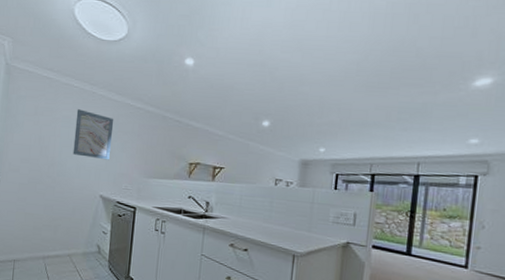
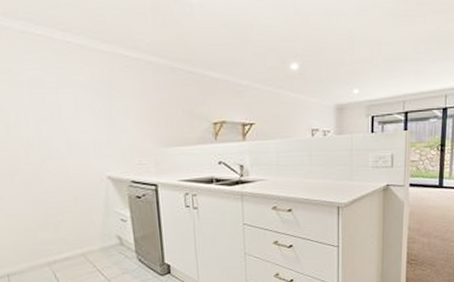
wall art: present [72,109,114,160] -> none [48,67,110,132]

